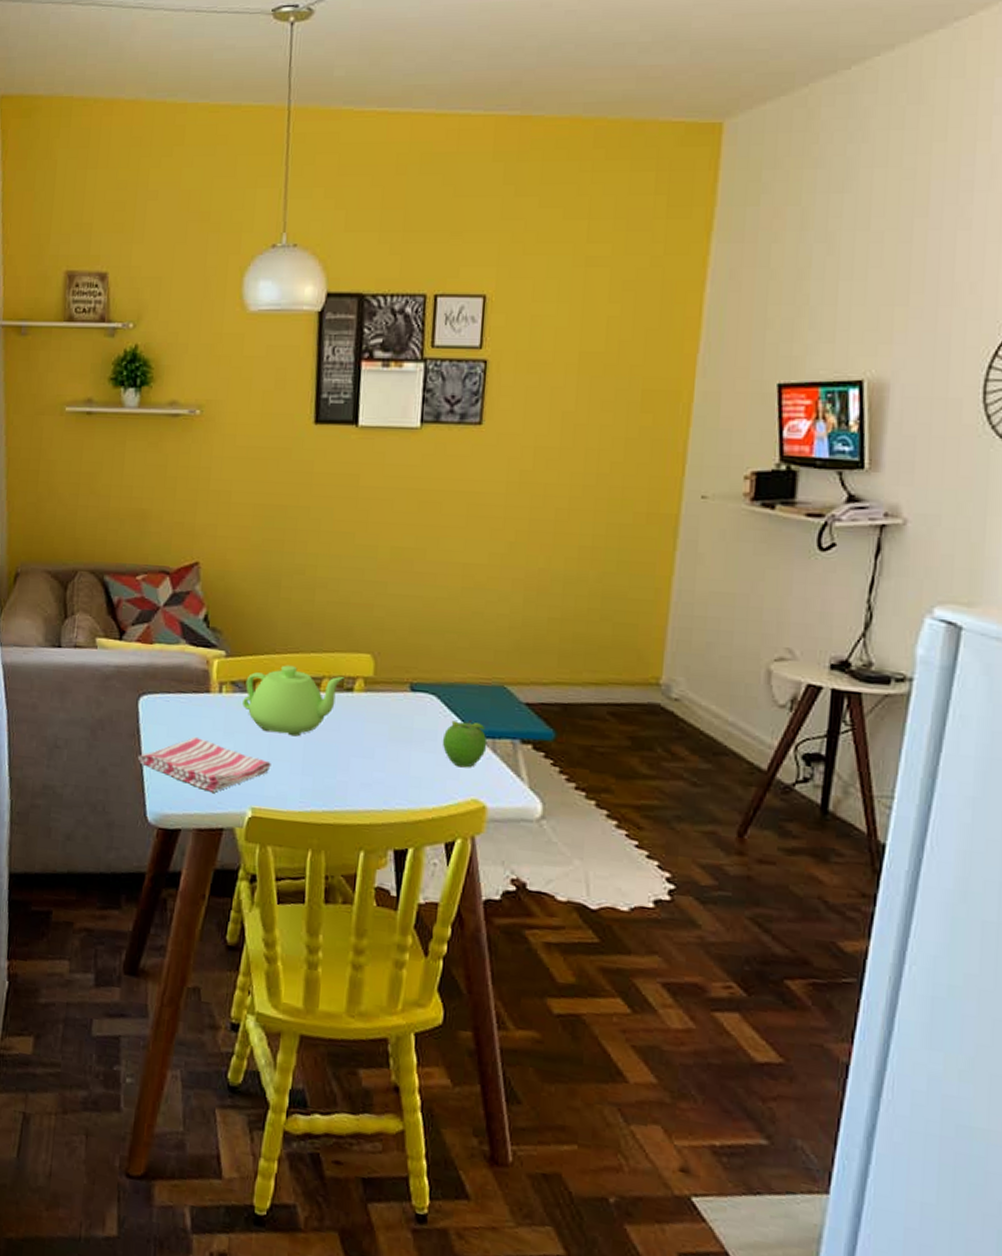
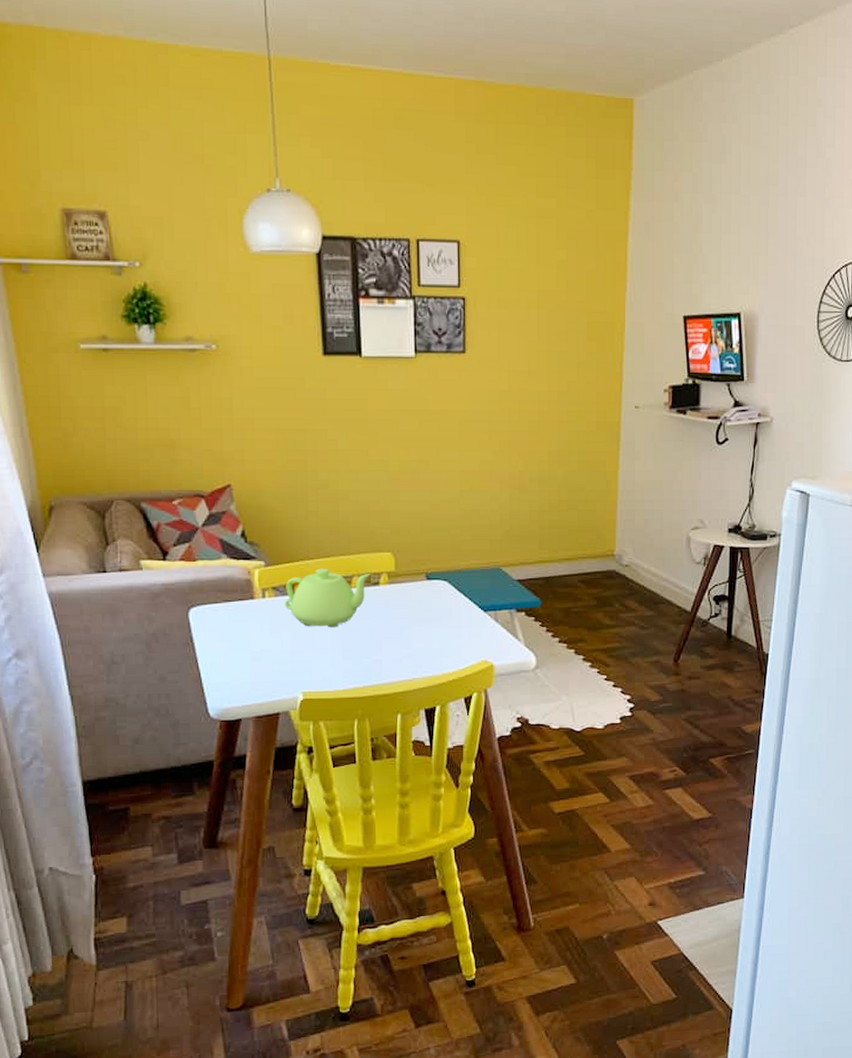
dish towel: present [138,736,271,793] -> none [195,638,316,684]
fruit: present [442,719,488,768] -> none [455,597,491,637]

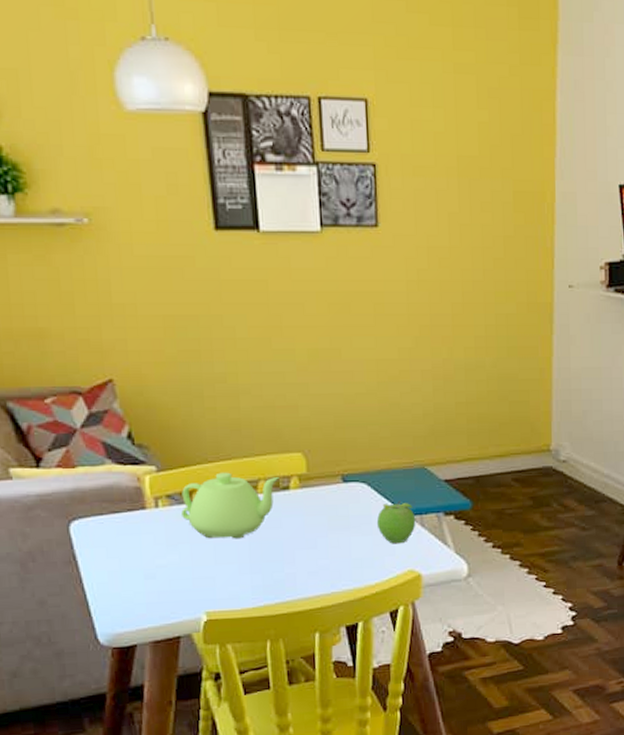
fruit: none [455,597,491,637] -> present [376,500,416,544]

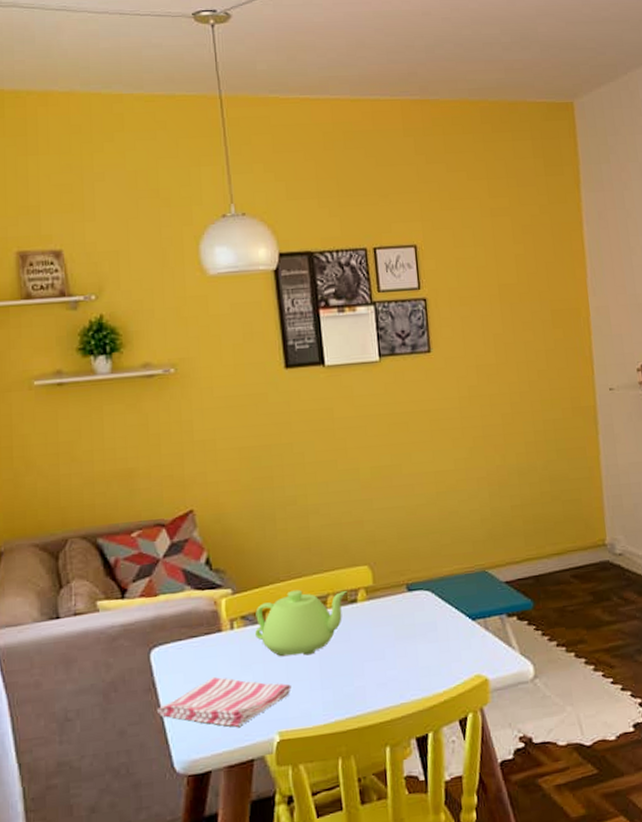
dish towel: none [79,553,219,604] -> present [157,676,291,727]
fruit: present [376,500,416,544] -> none [441,605,480,649]

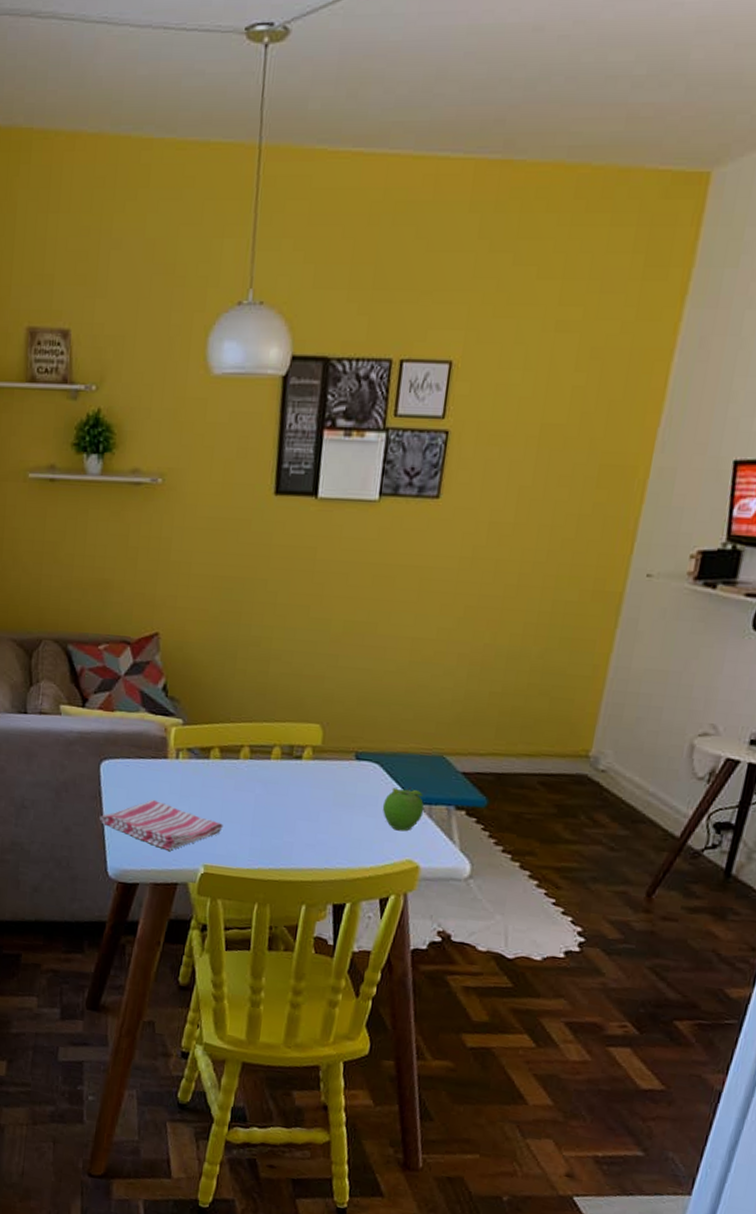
teapot: present [255,589,347,656] -> none [198,733,294,801]
fruit: none [441,605,480,649] -> present [382,787,425,831]

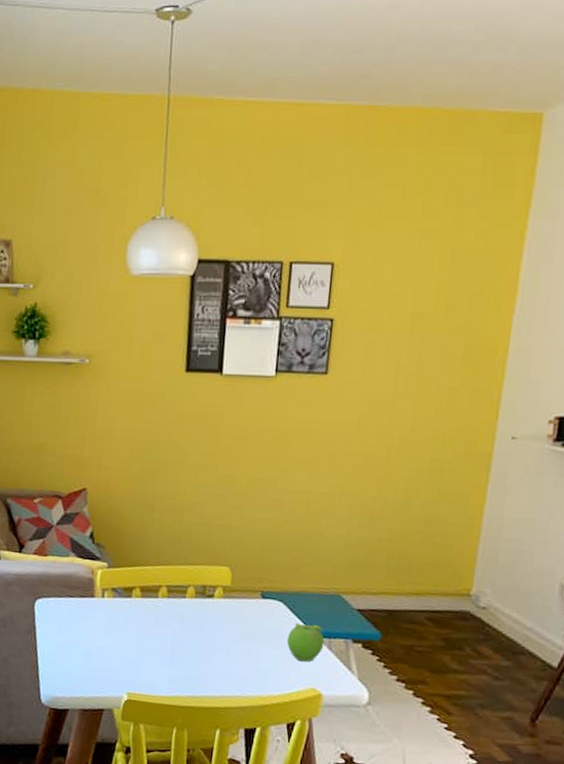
dish towel: present [100,799,223,851] -> none [34,633,144,680]

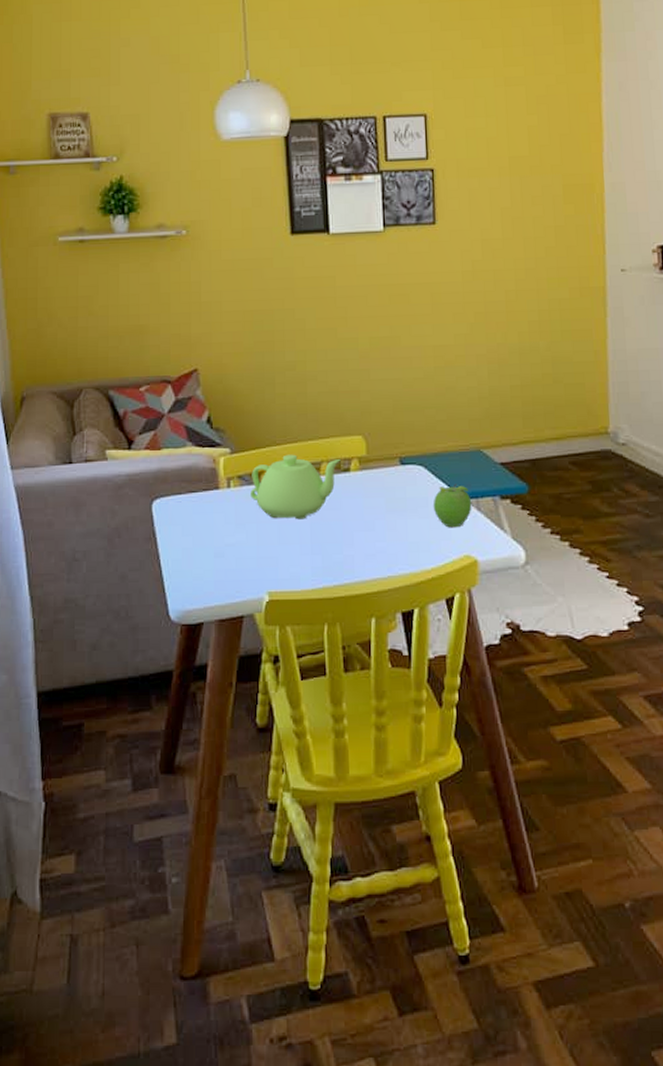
teapot: none [121,575,206,635] -> present [250,454,341,520]

